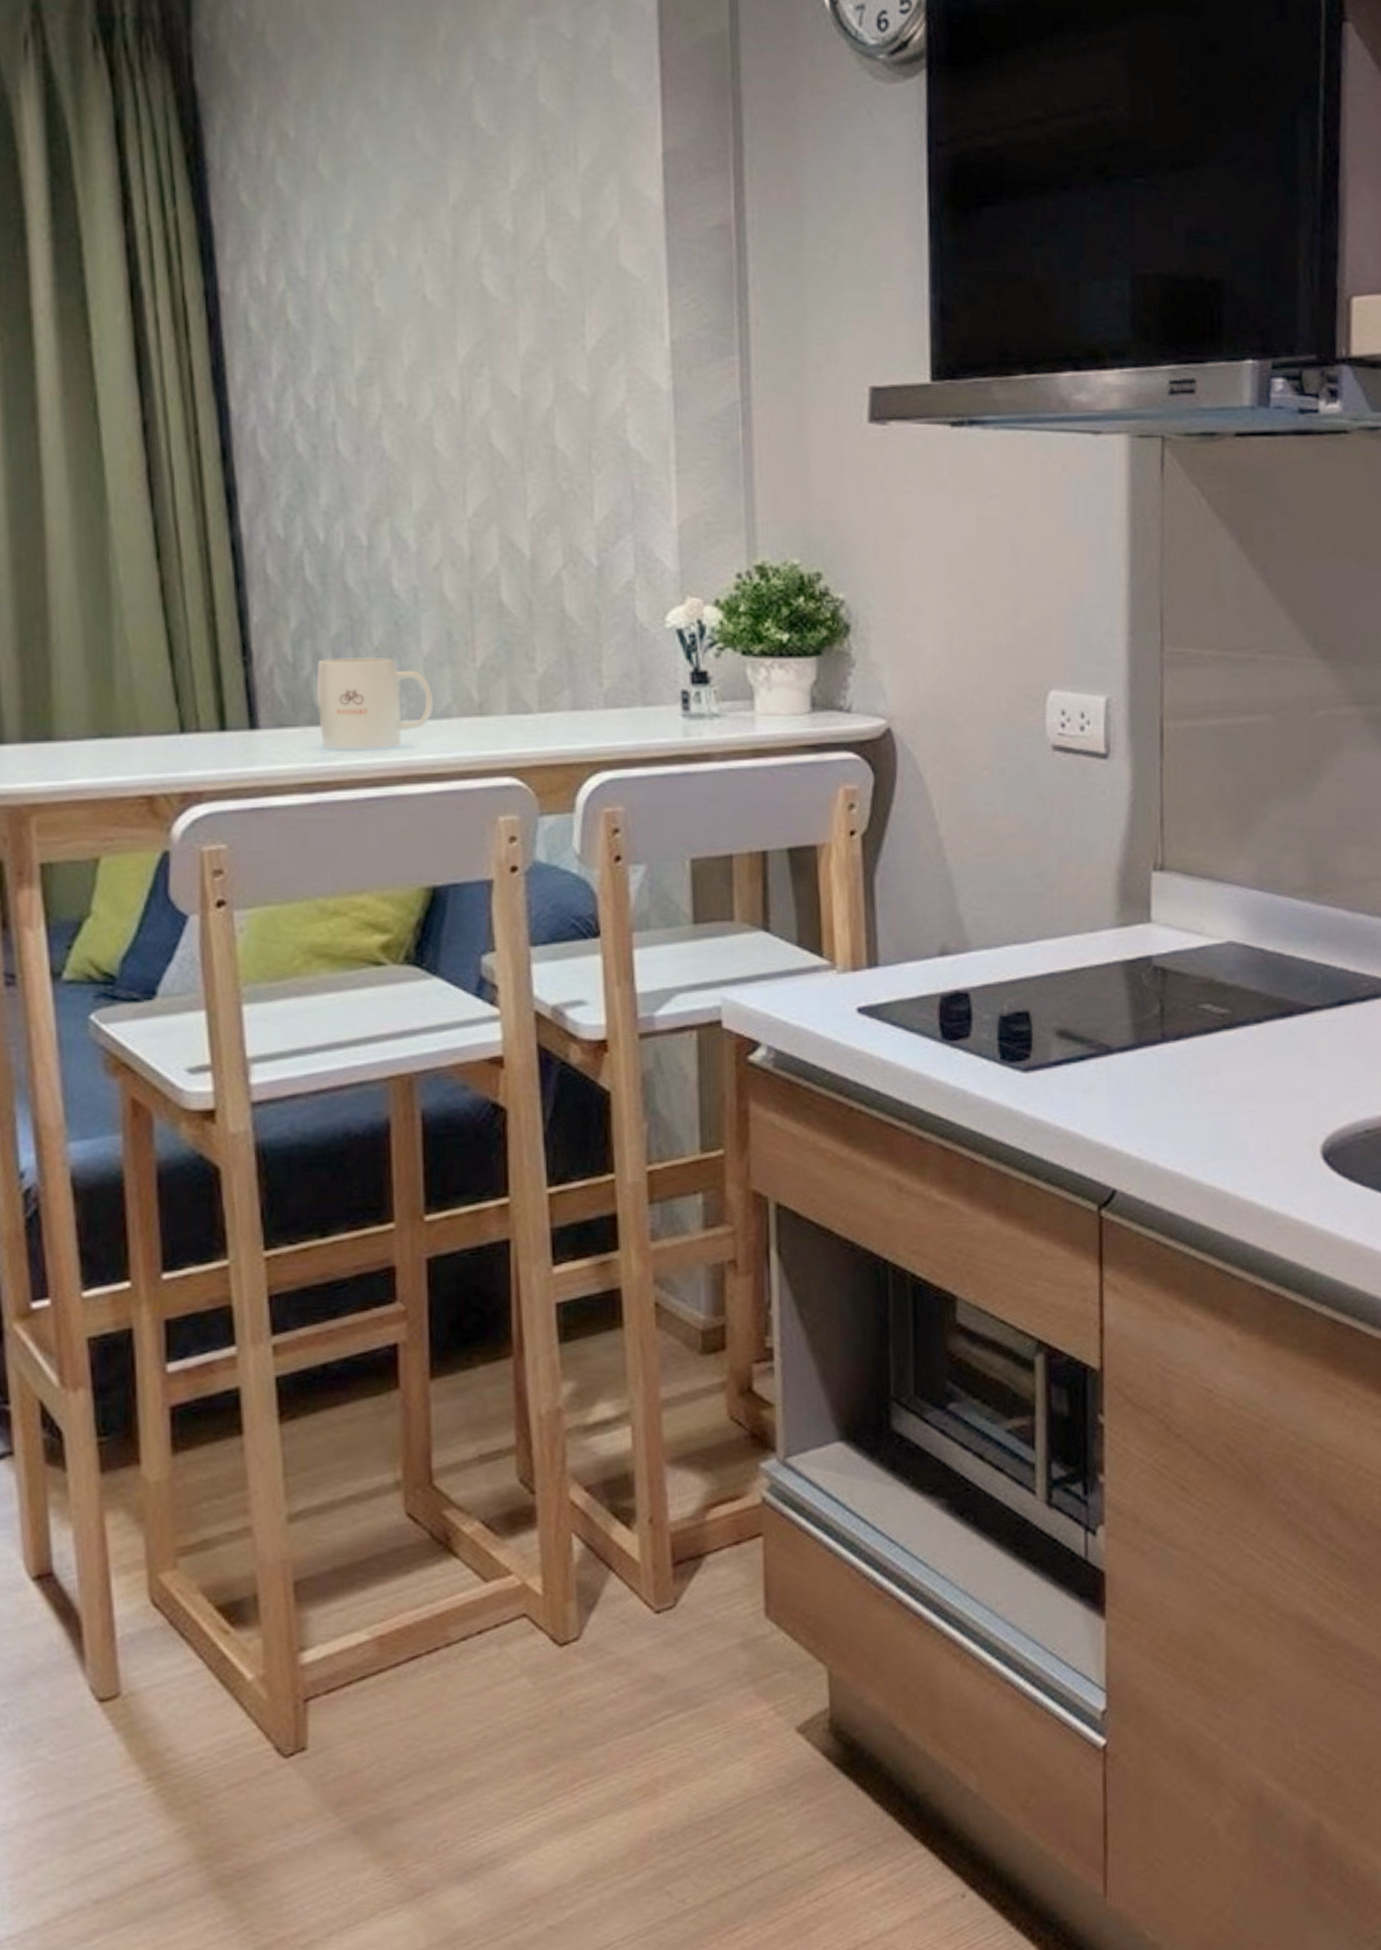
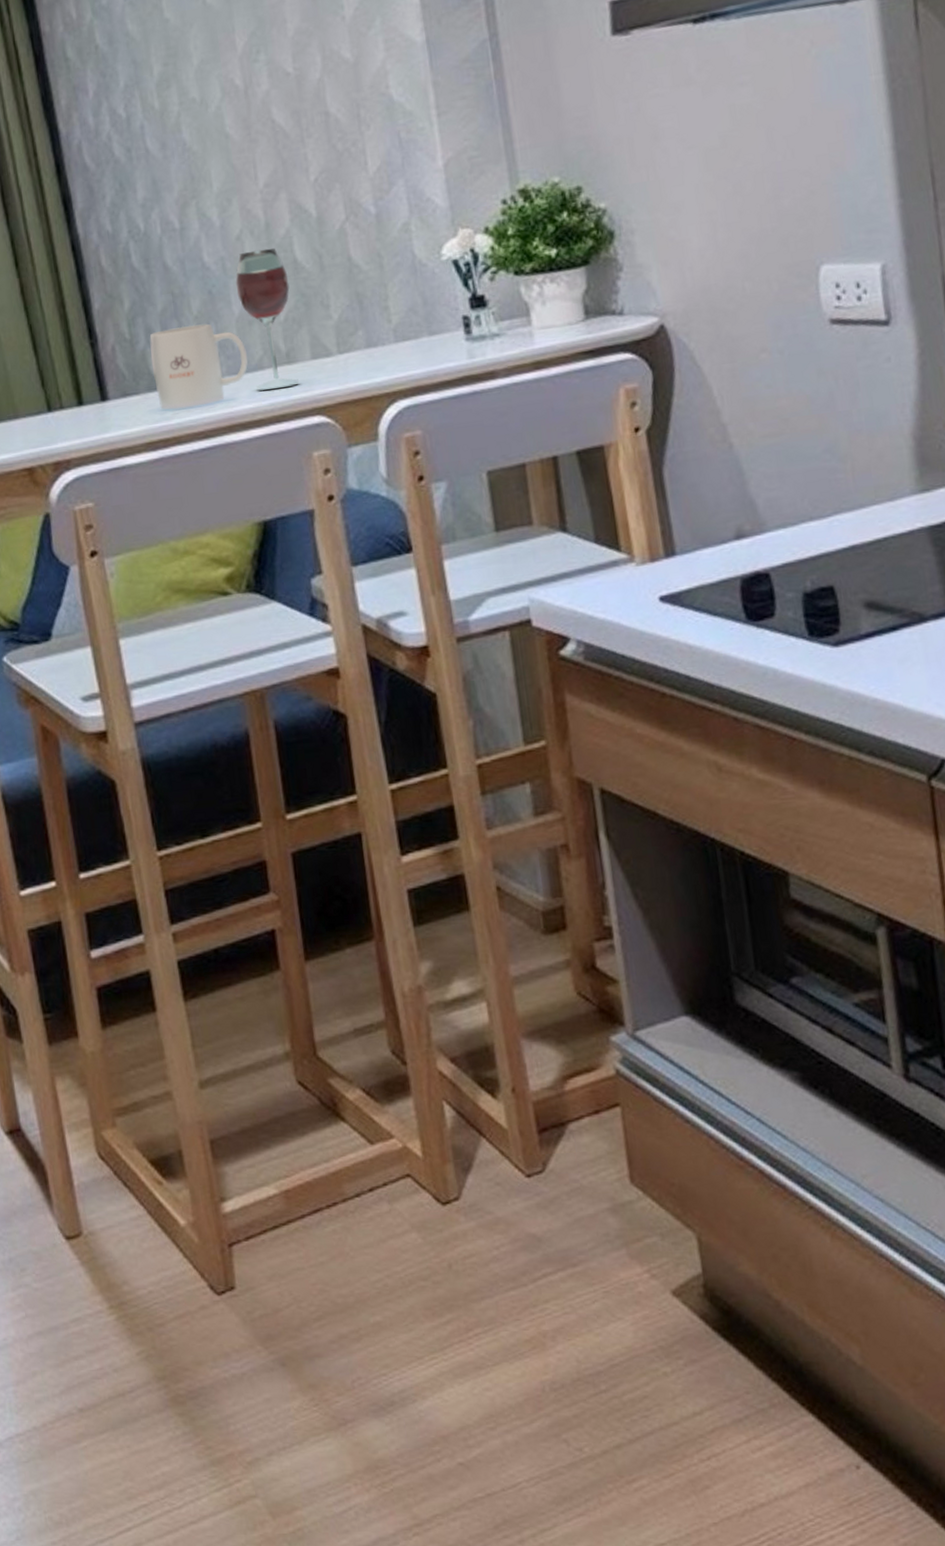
wineglass: none [428,584,491,741] -> present [235,247,299,391]

